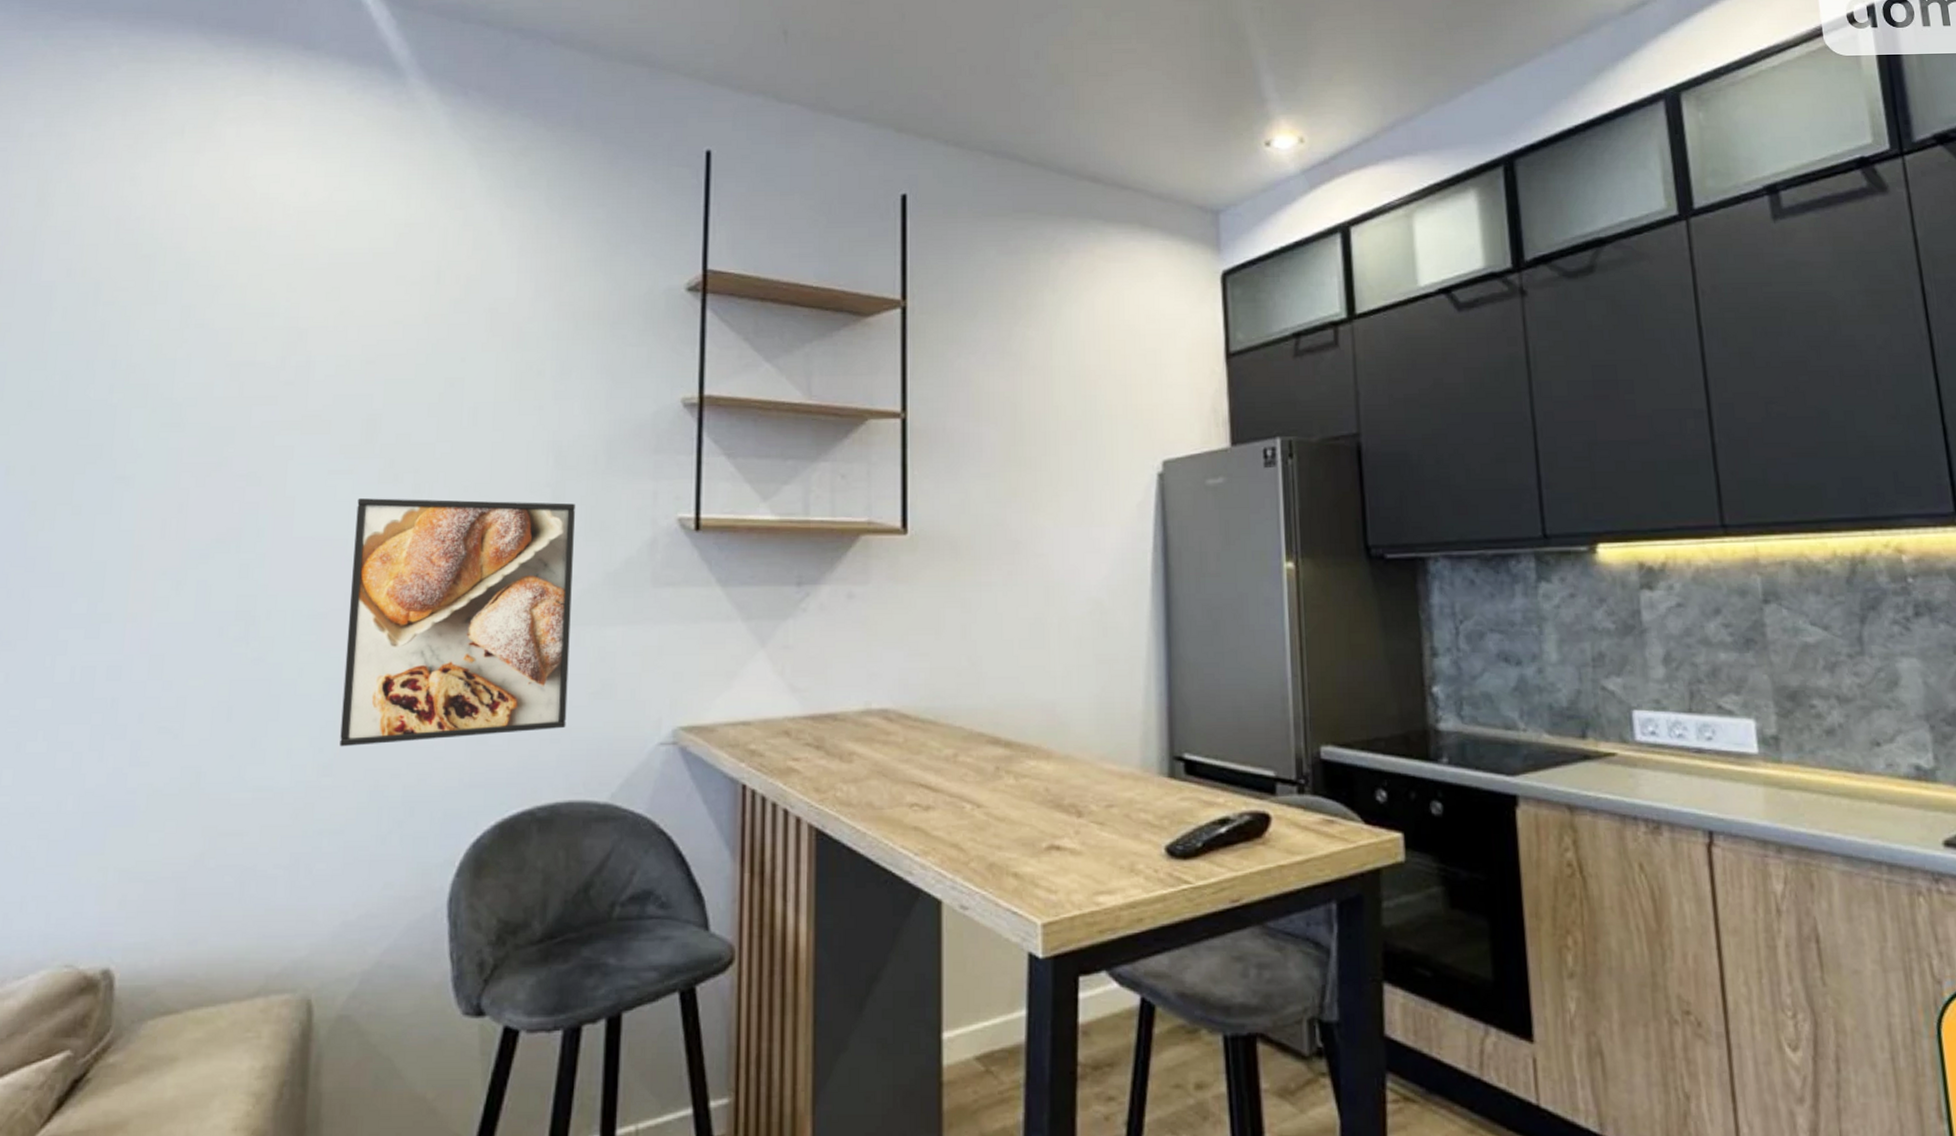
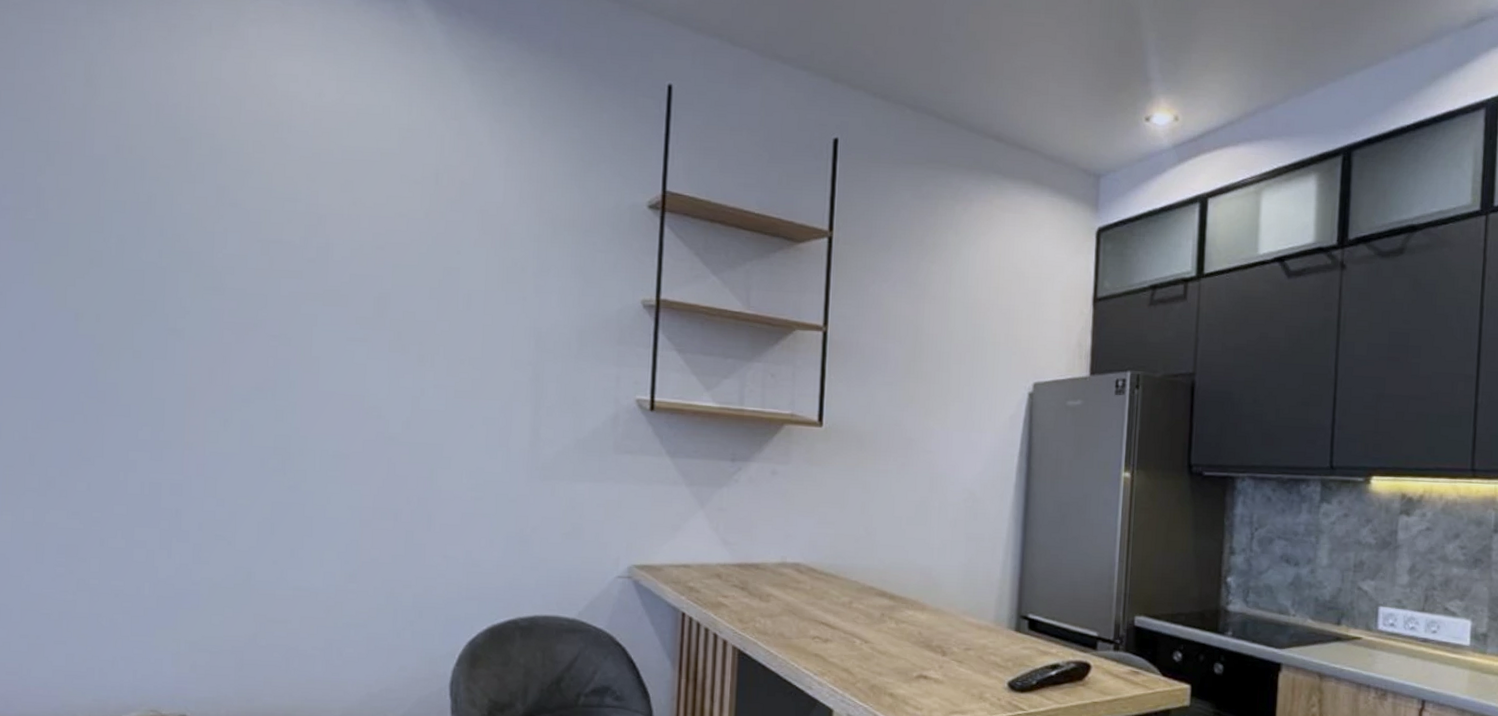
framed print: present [340,498,575,747] -> none [362,363,552,561]

